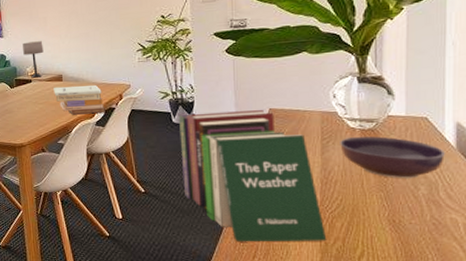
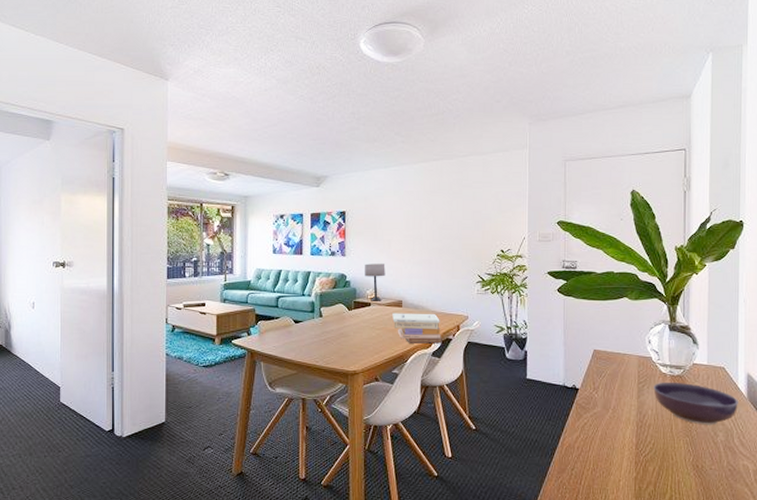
books: present [179,110,327,242] -> none [512,350,641,485]

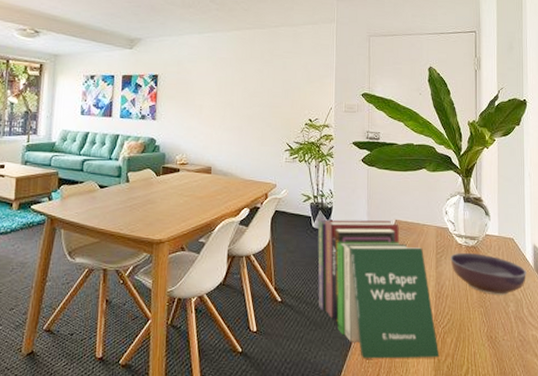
table lamp: present [365,263,386,301] -> none [175,128,196,167]
books: present [392,313,442,344] -> none [201,179,250,212]
books: none [512,350,641,485] -> present [318,219,440,359]

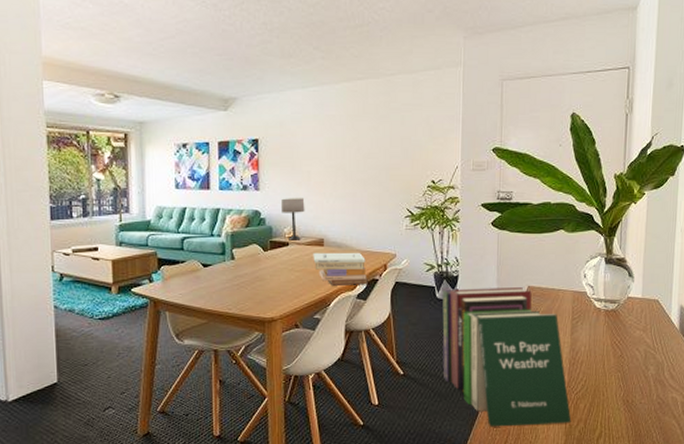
table lamp: none [175,128,196,167] -> present [281,198,305,241]
books: none [201,179,250,212] -> present [313,252,368,286]
bowl: present [450,252,526,296] -> none [587,316,670,360]

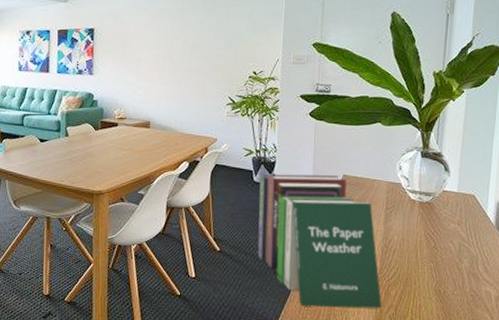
table lamp: present [281,198,305,241] -> none [112,83,134,122]
books: present [313,252,368,286] -> none [139,133,190,166]

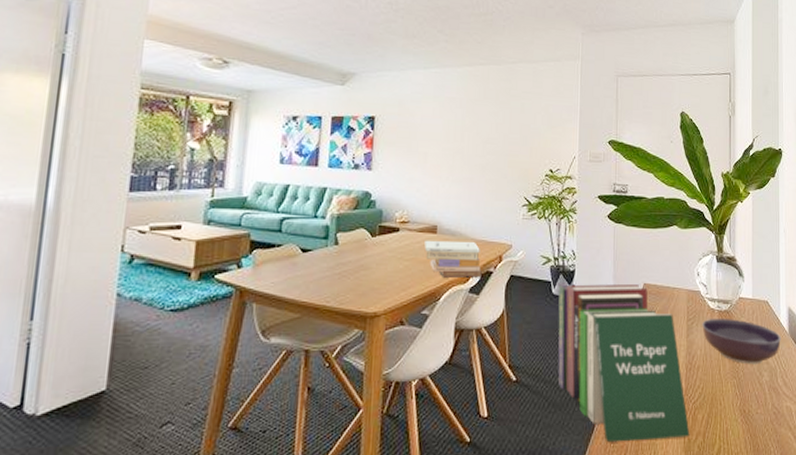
books: none [139,133,190,166] -> present [424,240,482,278]
bowl: none [401,208,486,252] -> present [702,318,781,365]

